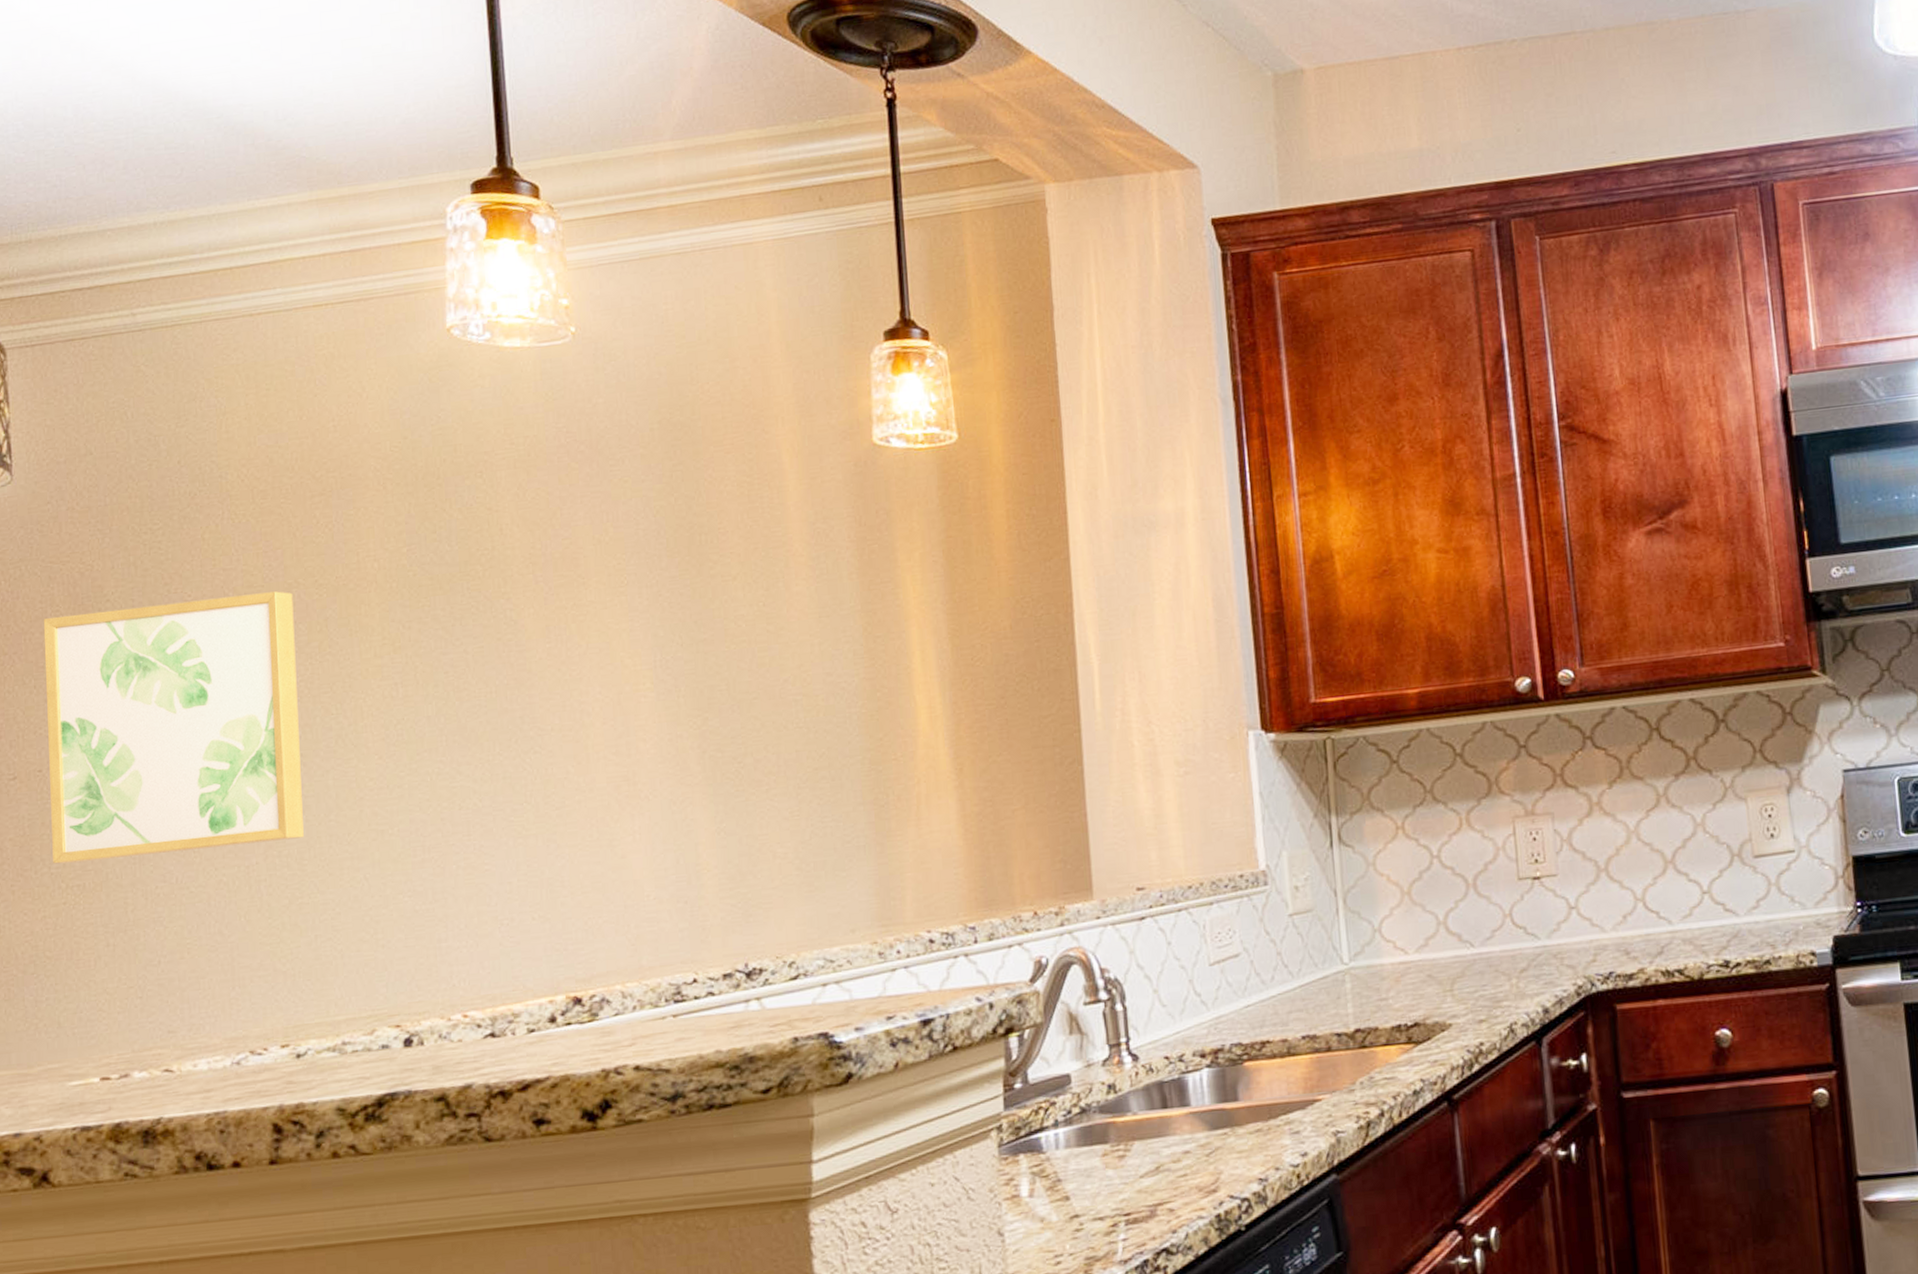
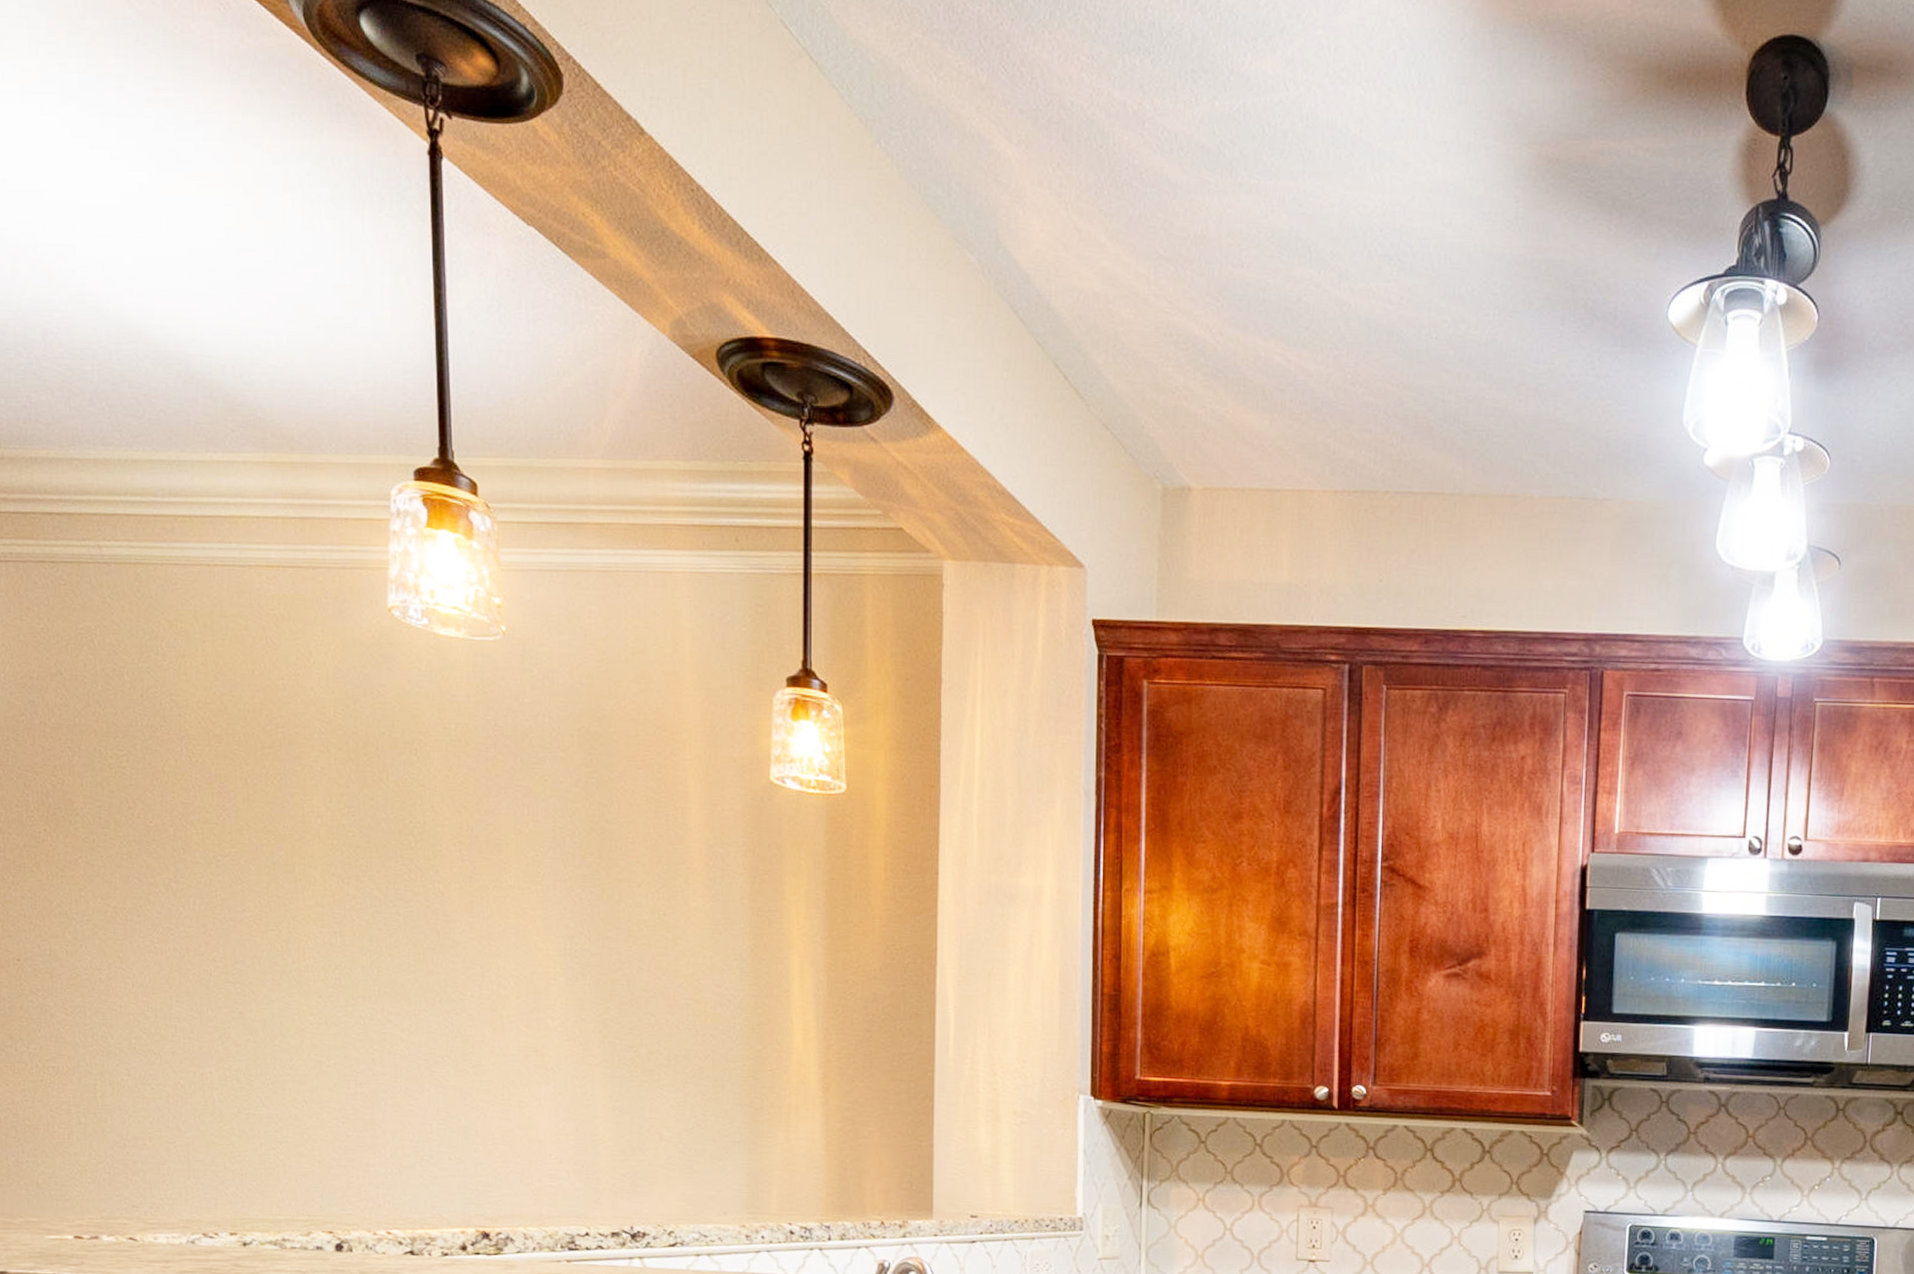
wall art: present [43,591,304,864] -> none [19,821,251,1057]

